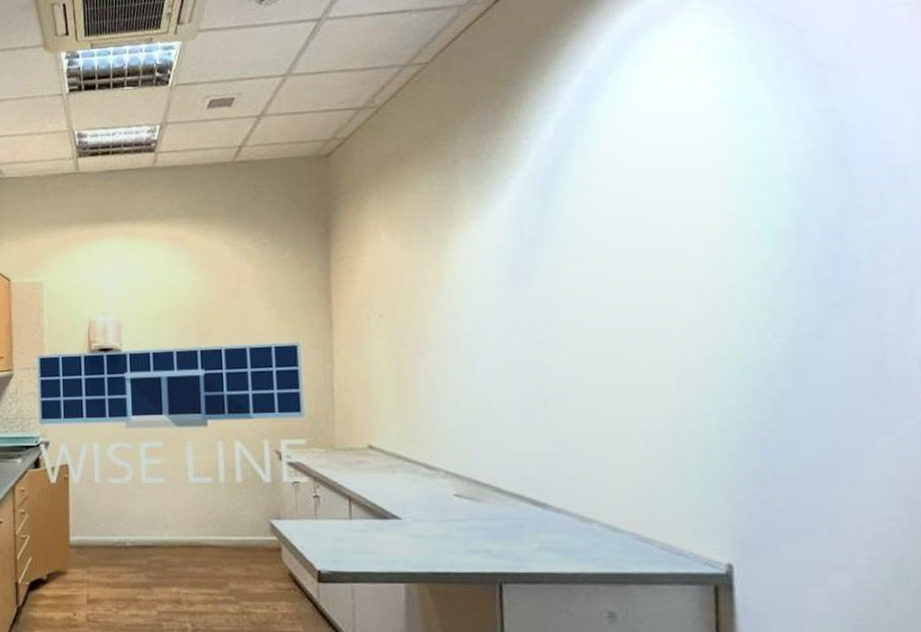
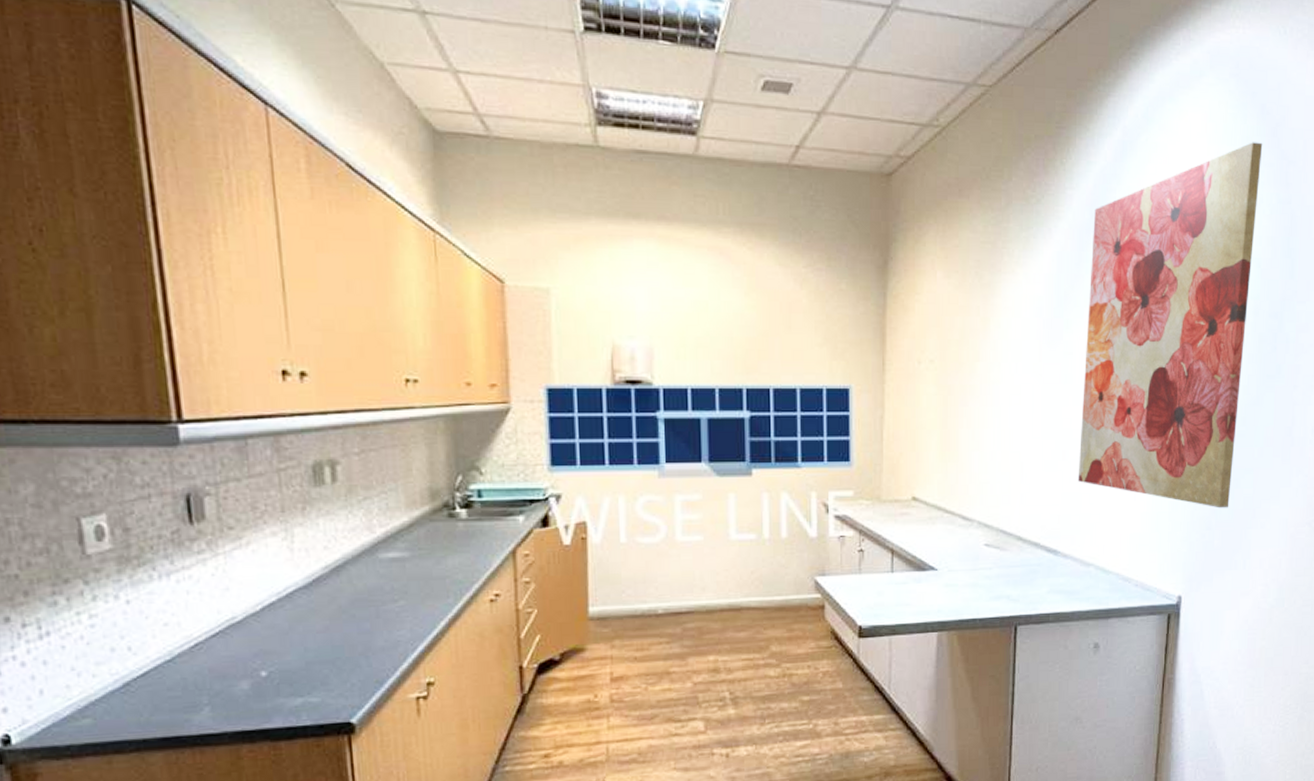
wall art: none [558,54,794,461] -> present [1078,142,1263,509]

